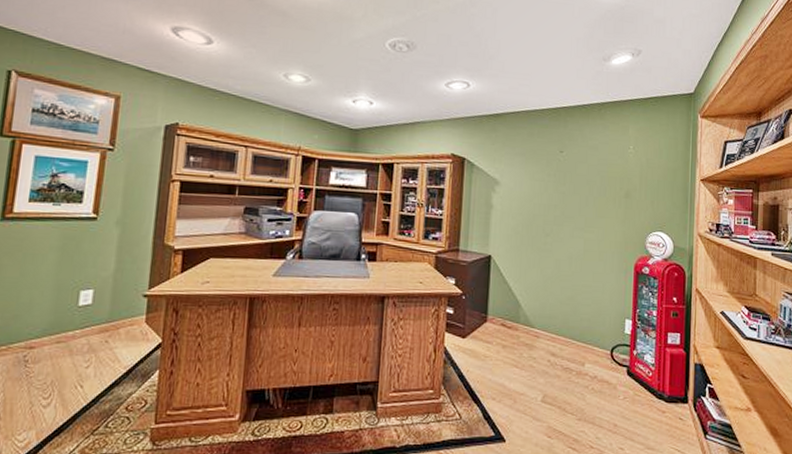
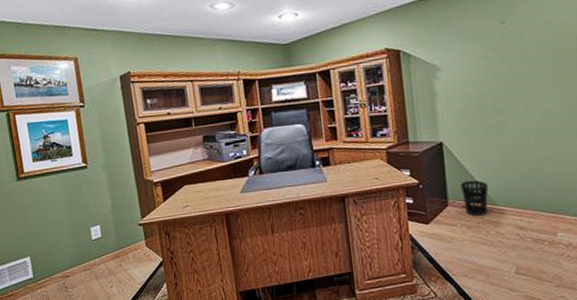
wastebasket: none [501,298,528,336] -> present [460,180,489,216]

